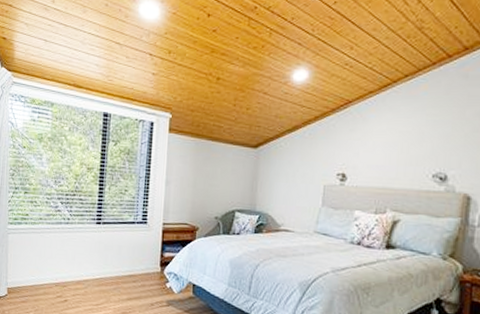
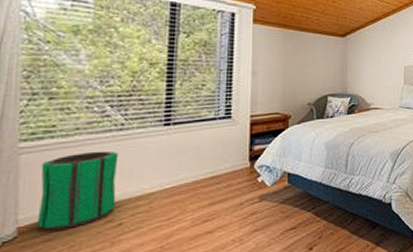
trash can: none [17,238,66,296] -> present [36,151,119,231]

